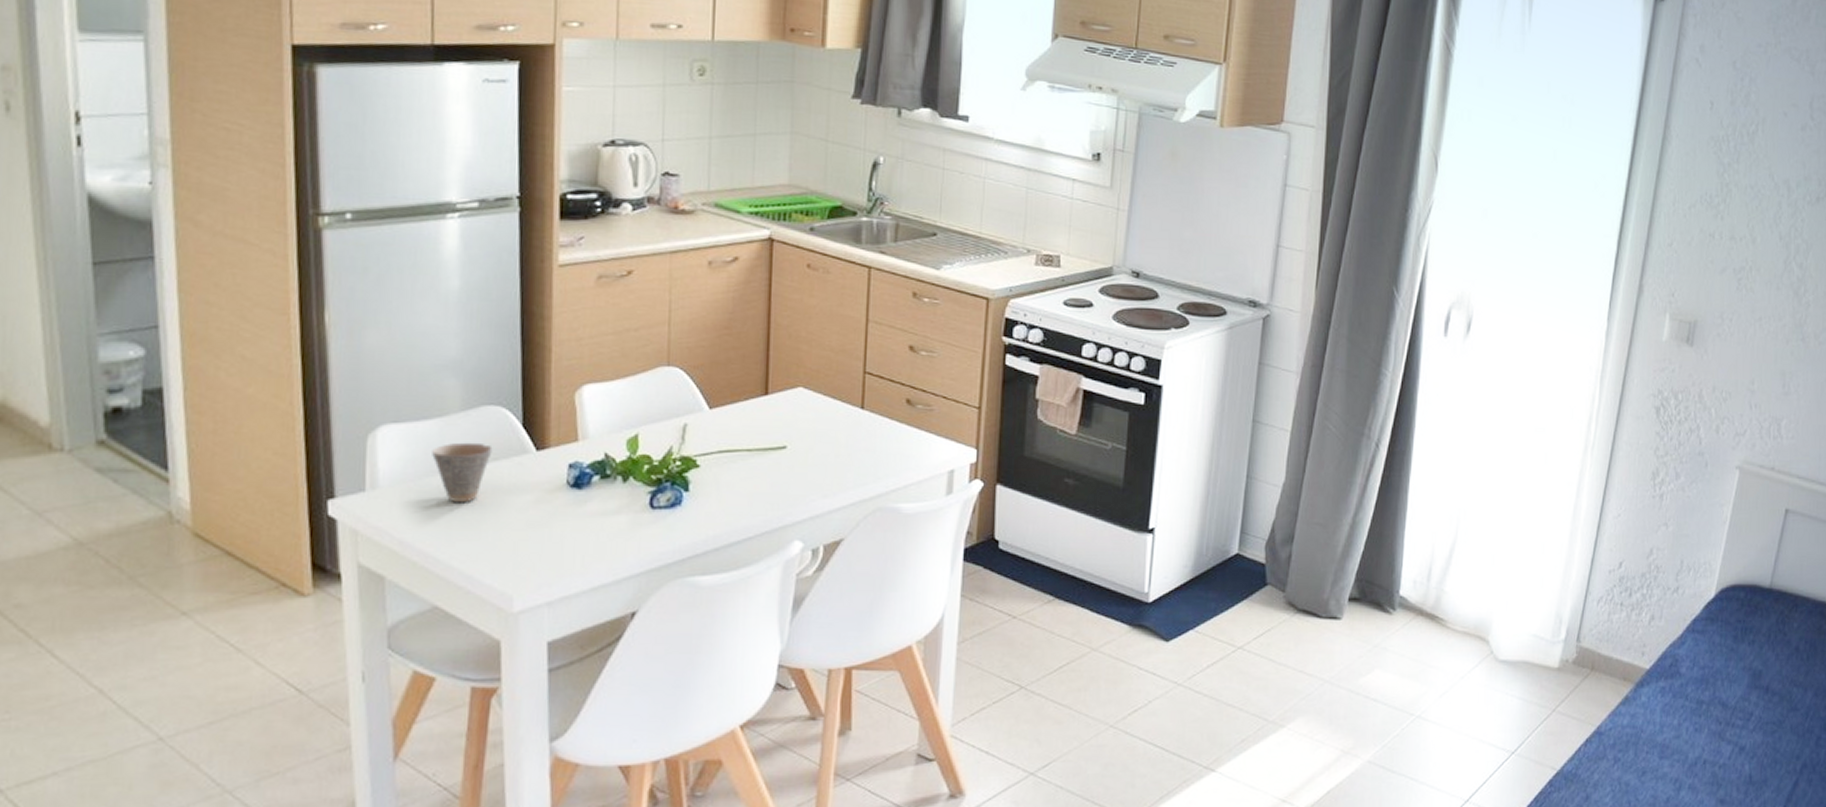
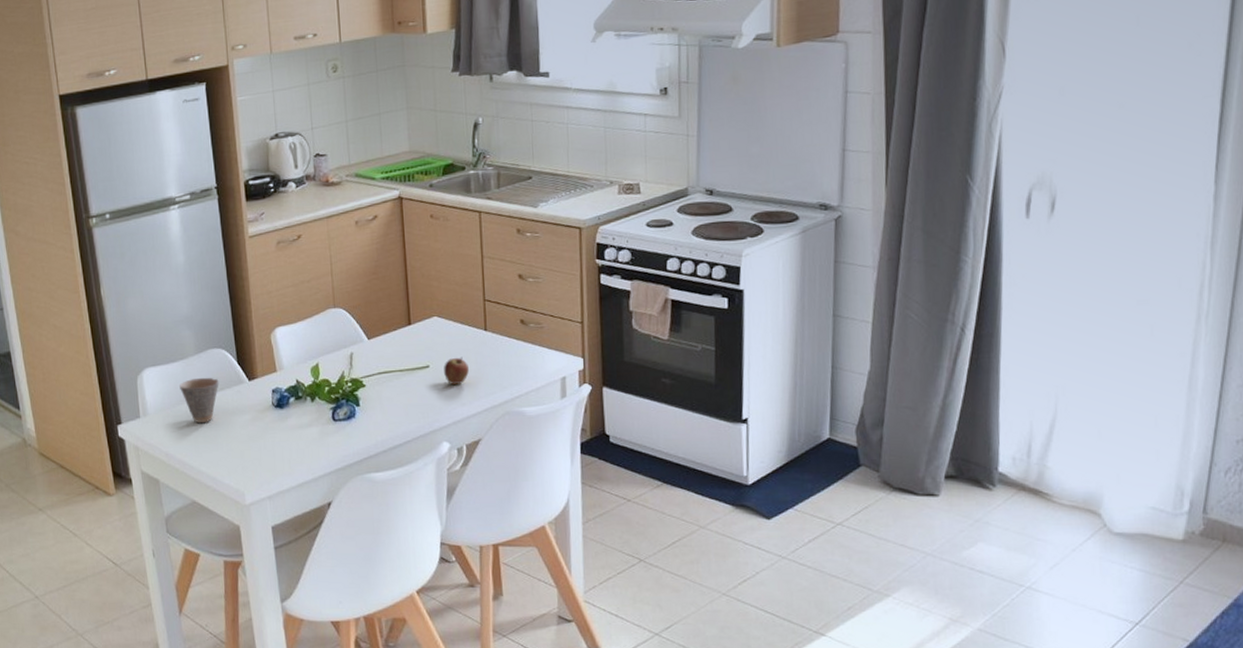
fruit: none [805,438,837,471] -> present [444,357,469,385]

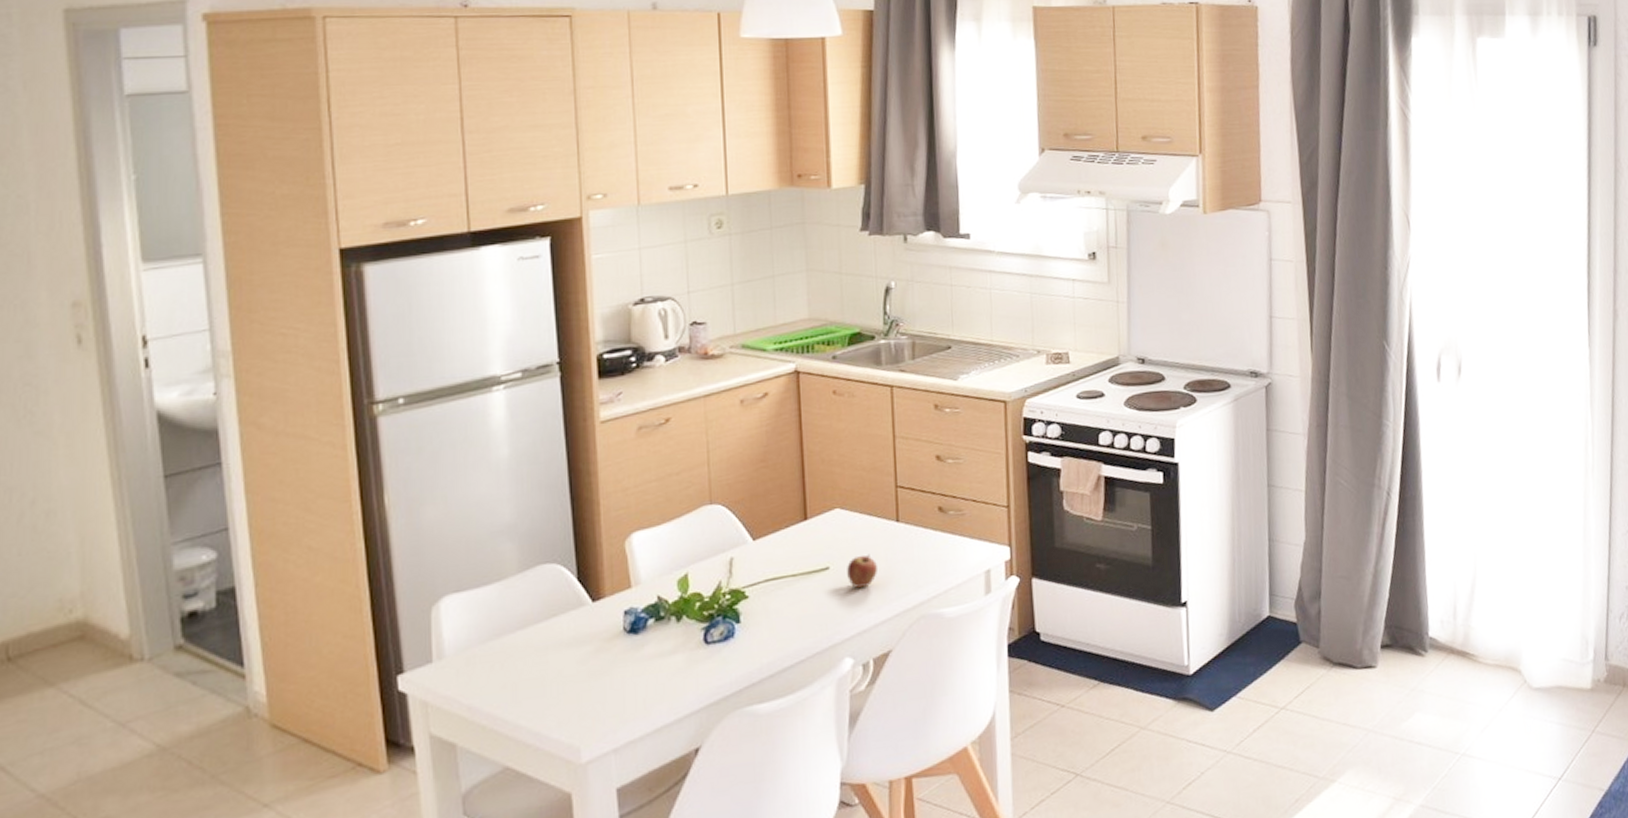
cup: present [179,377,219,424] -> none [493,601,551,663]

